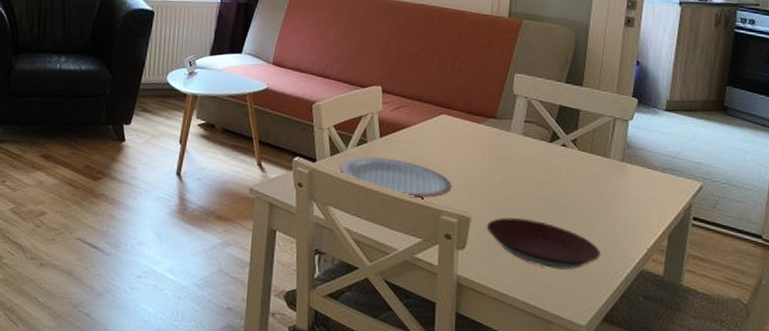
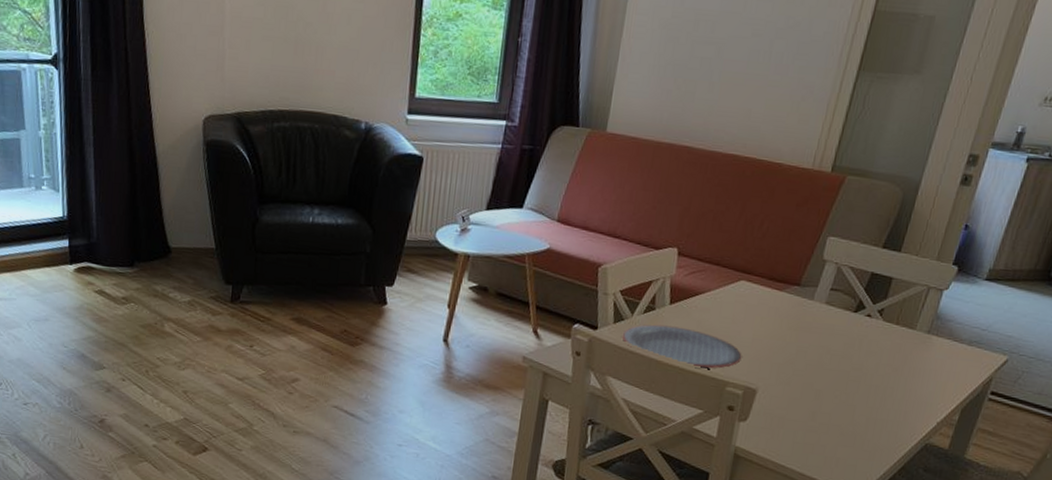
plate: present [486,217,601,270] -> none [772,389,888,442]

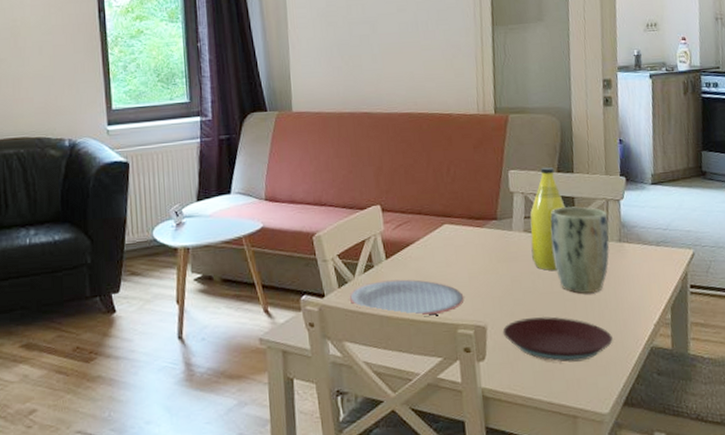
plate: none [772,389,888,442] -> present [502,316,613,363]
bottle: none [826,239,880,350] -> present [530,166,566,271]
plant pot: none [848,286,925,379] -> present [550,206,610,294]

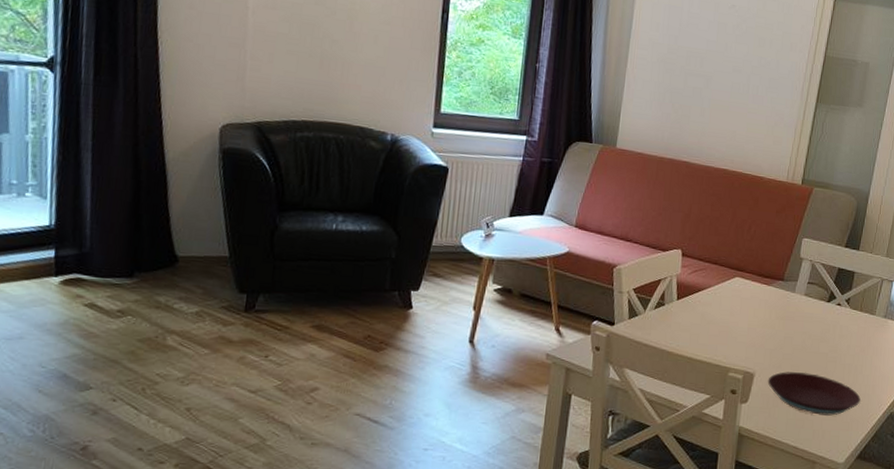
plate: present [349,279,464,317] -> none [636,318,740,358]
bottle: present [530,166,566,271] -> none [807,240,846,334]
plant pot: present [550,206,610,294] -> none [825,279,880,358]

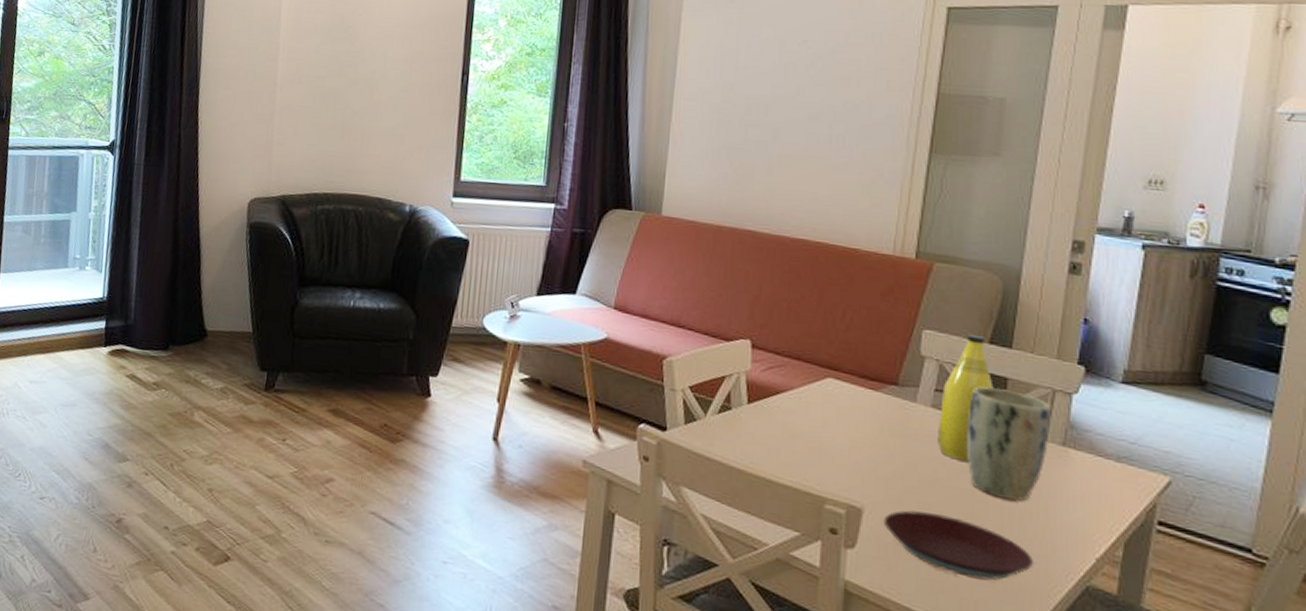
bottle: none [807,240,846,334] -> present [938,333,994,463]
plant pot: none [825,279,880,358] -> present [966,387,1052,501]

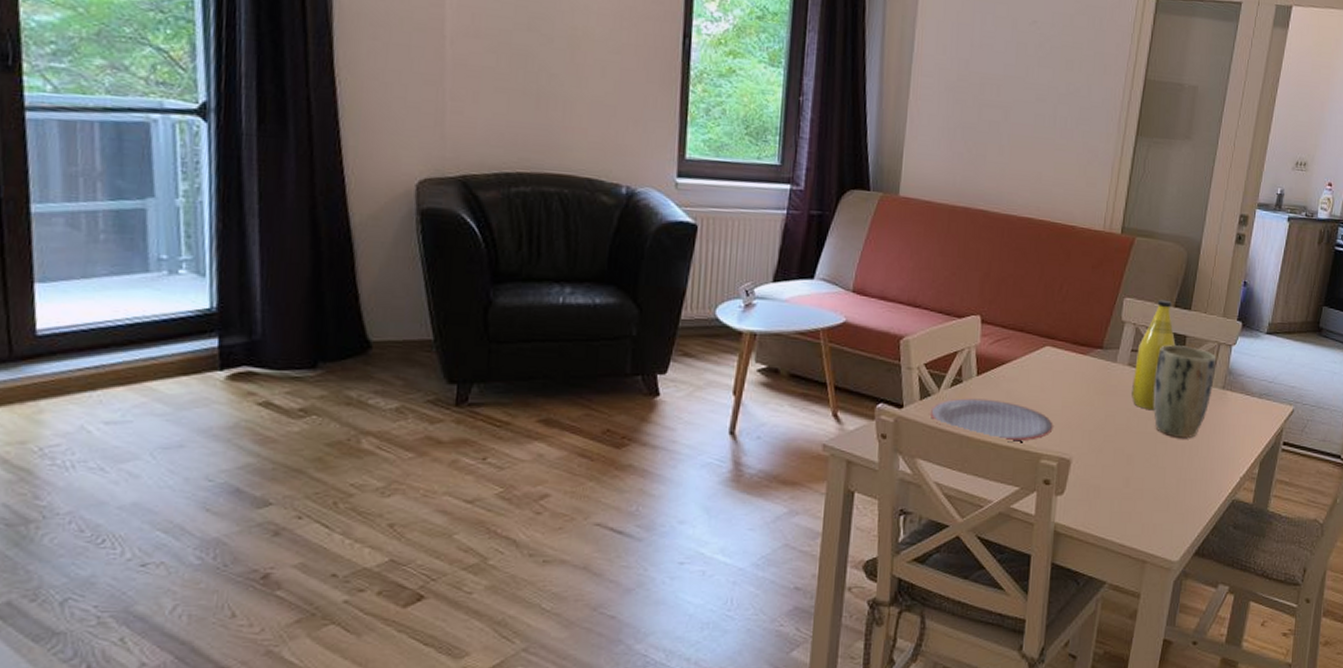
plate: none [695,426,839,482] -> present [929,398,1053,443]
plate: present [883,510,1033,581] -> none [1087,456,1197,506]

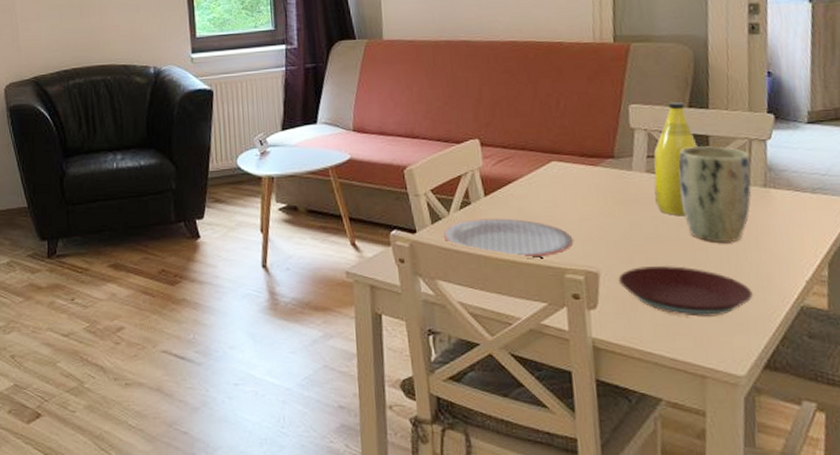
plate: none [1087,456,1197,506] -> present [618,266,753,317]

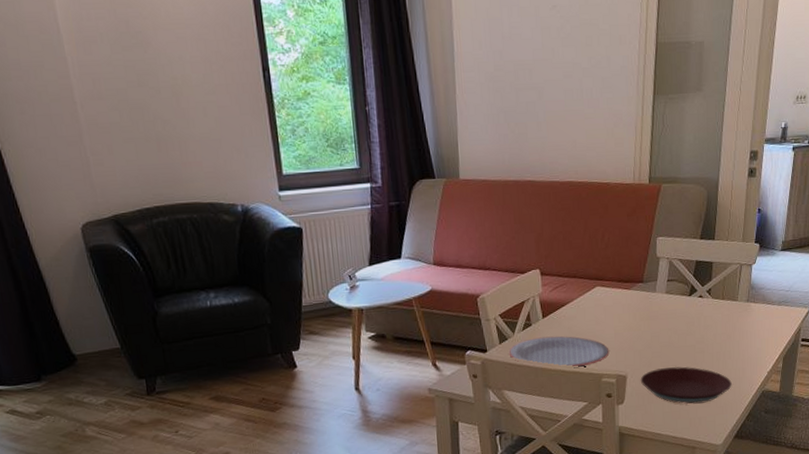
bottle: present [653,101,698,216] -> none [671,234,704,328]
plant pot: present [678,146,752,242] -> none [688,270,740,347]

